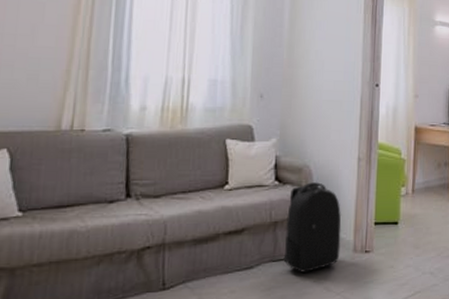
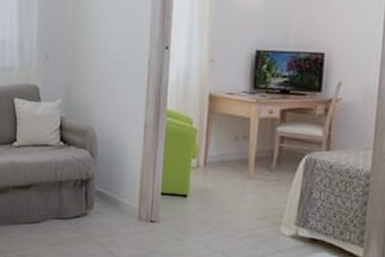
backpack: present [283,182,342,273] -> none [68,145,127,234]

